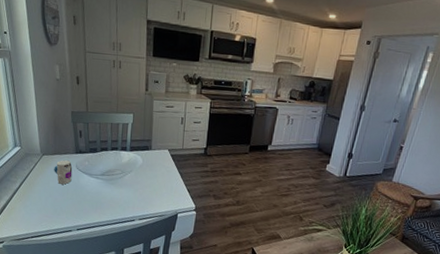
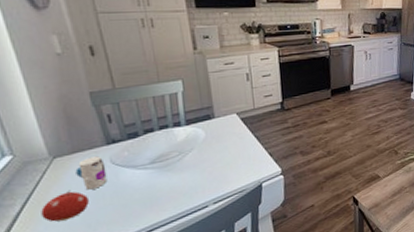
fruit: none [30,180,58,202] -> present [41,190,89,222]

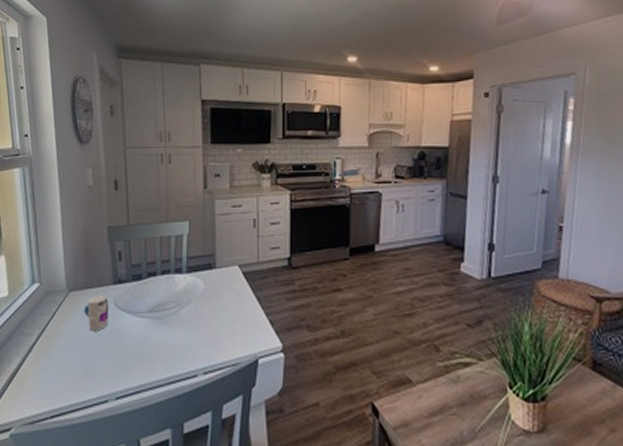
fruit: present [41,190,89,222] -> none [50,328,90,361]

